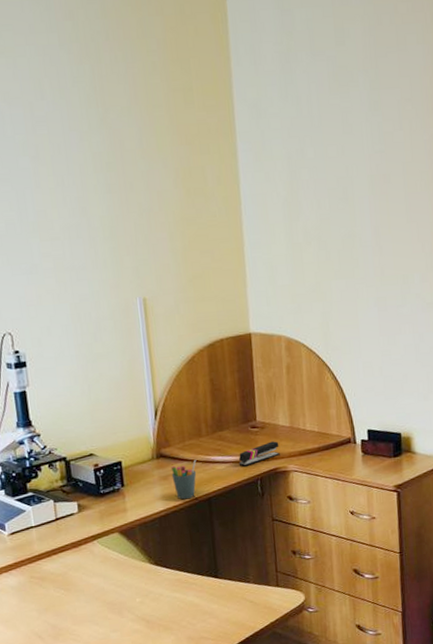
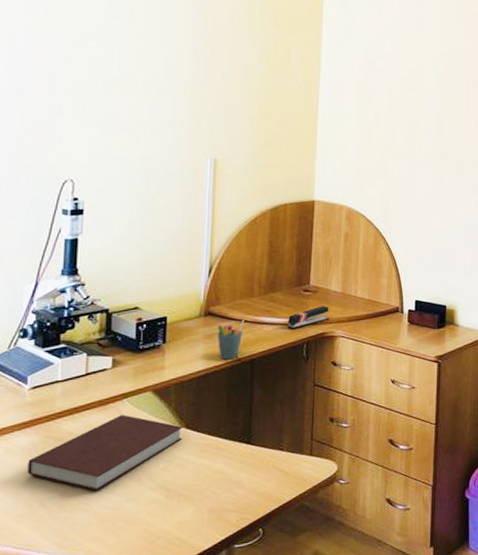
notebook: none [19,555,154,623] -> present [27,414,183,491]

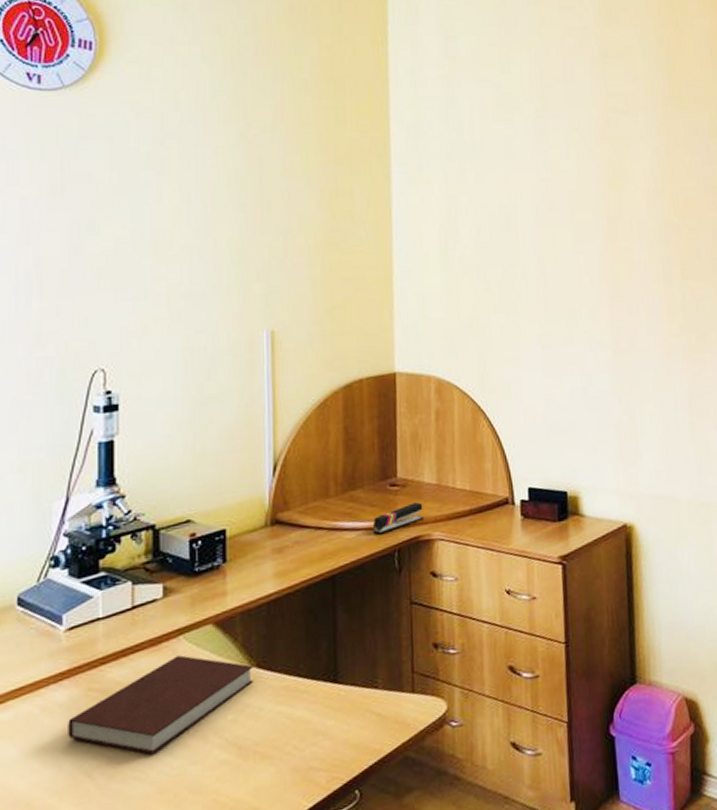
pen holder: present [217,320,245,360] -> none [287,527,321,579]

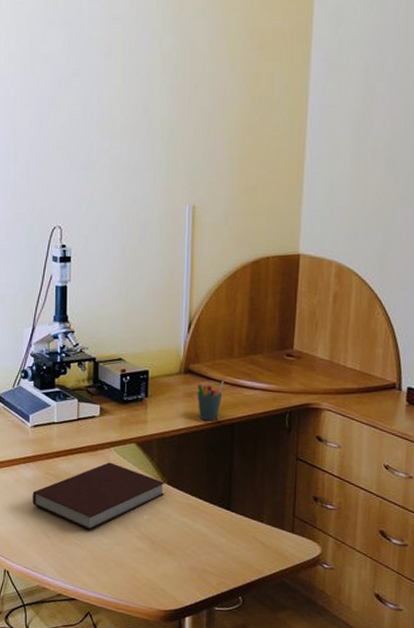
pen holder: none [287,527,321,579] -> present [197,381,224,421]
stapler: present [372,502,424,535] -> none [268,374,315,396]

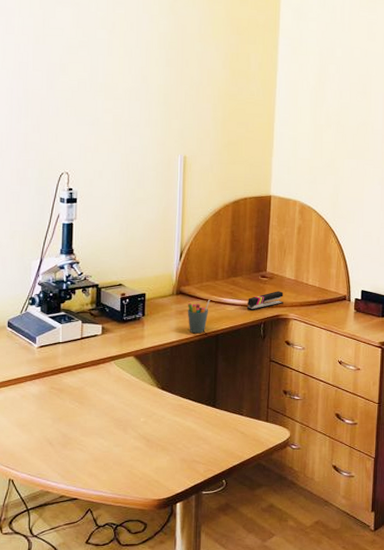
notebook: present [32,462,165,530] -> none [38,374,160,435]
stapler: none [268,374,315,396] -> present [246,291,284,310]

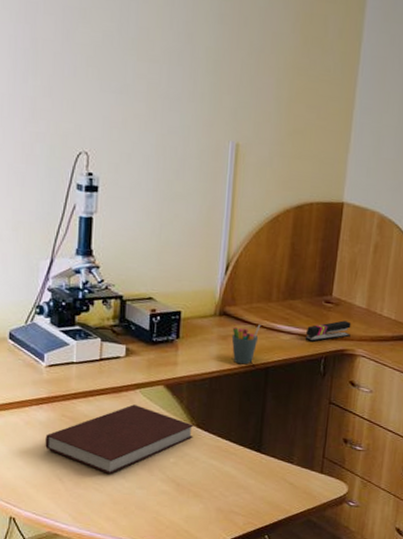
notebook: none [38,374,160,435] -> present [45,404,194,474]

